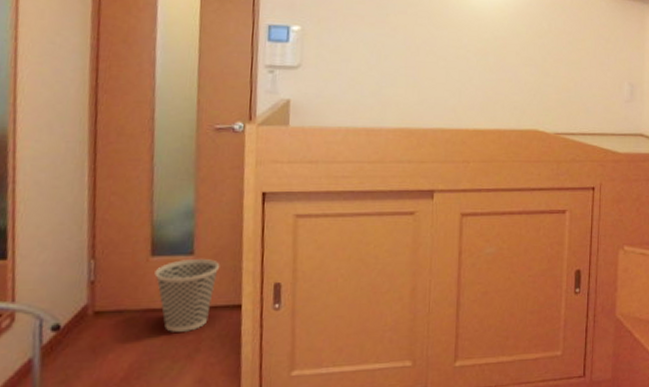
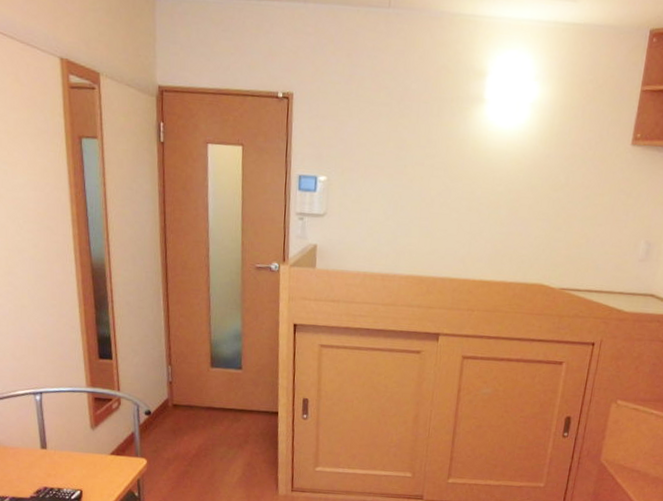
wastebasket: present [154,258,220,332] -> none [214,372,262,427]

